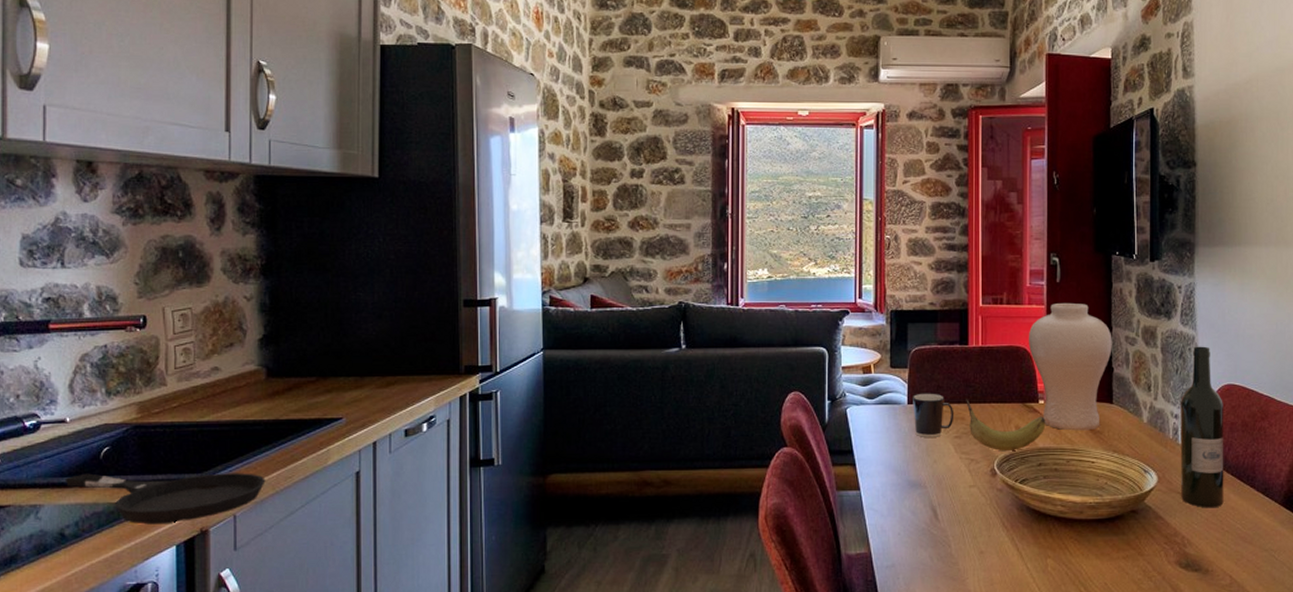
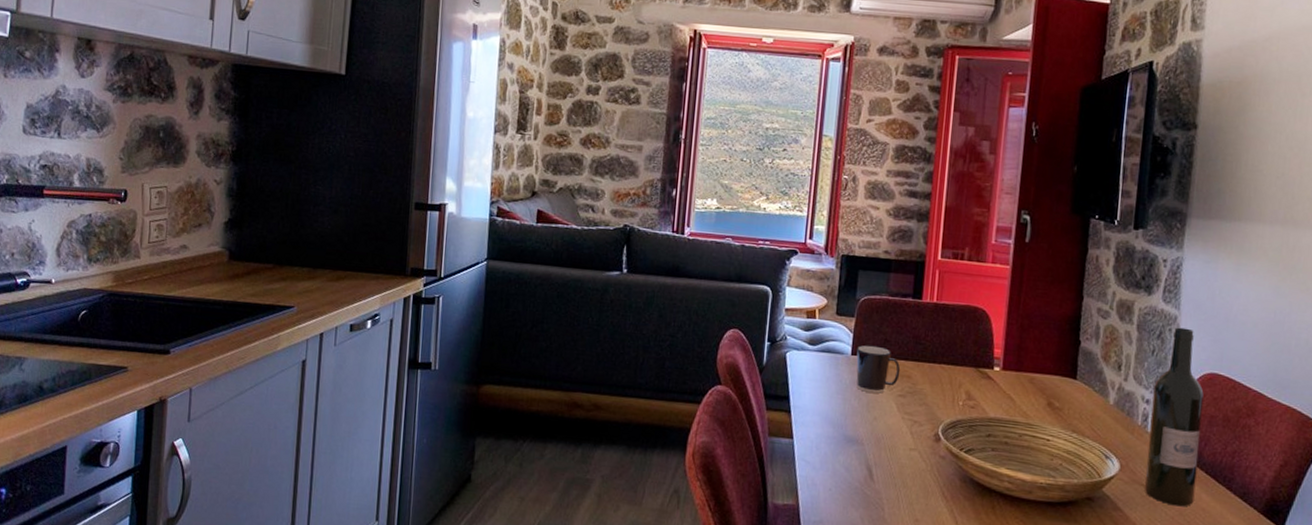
frying pan: present [64,473,266,525] -> none [46,332,221,389]
fruit: present [966,399,1046,452] -> none [914,356,1000,418]
vase: present [1028,302,1112,431] -> none [987,264,1083,406]

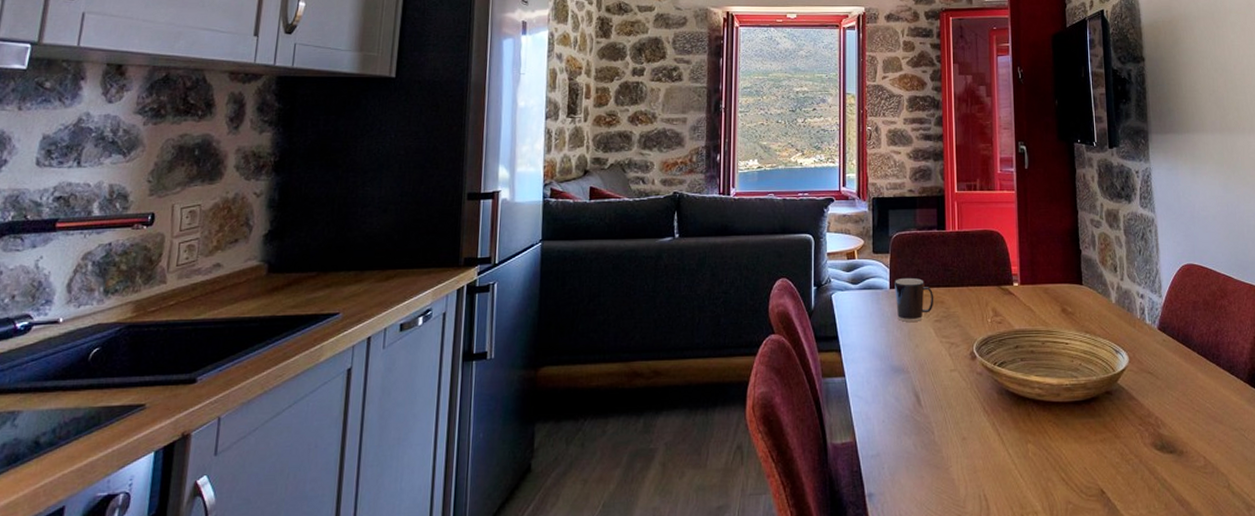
wine bottle: present [1144,327,1204,507] -> none [1145,227,1193,388]

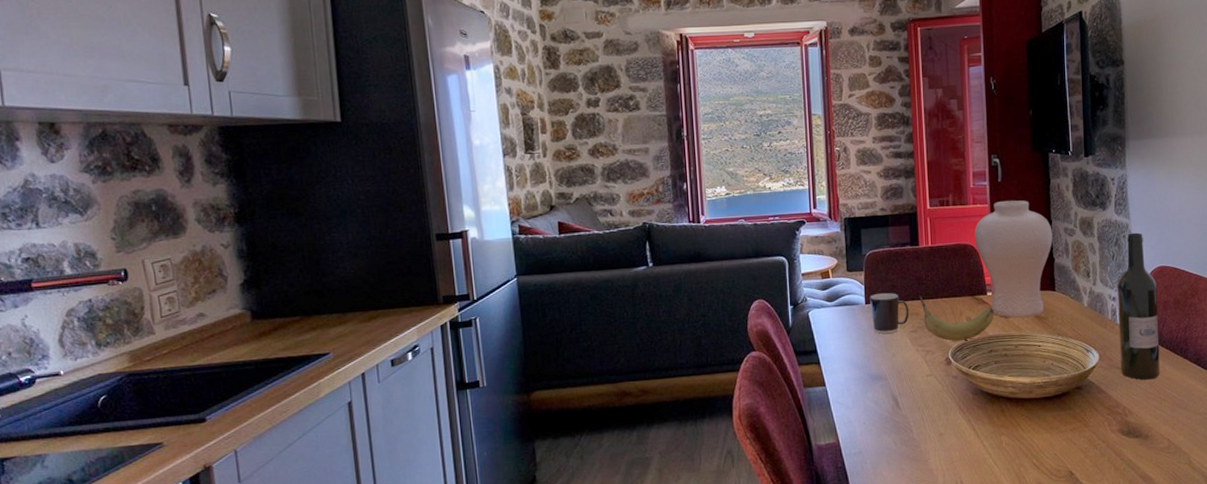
fruit: none [945,283,1021,335] -> present [919,296,995,342]
vase: none [1001,188,1079,313] -> present [974,200,1053,319]
wine bottle: none [1145,227,1193,388] -> present [1117,232,1160,380]

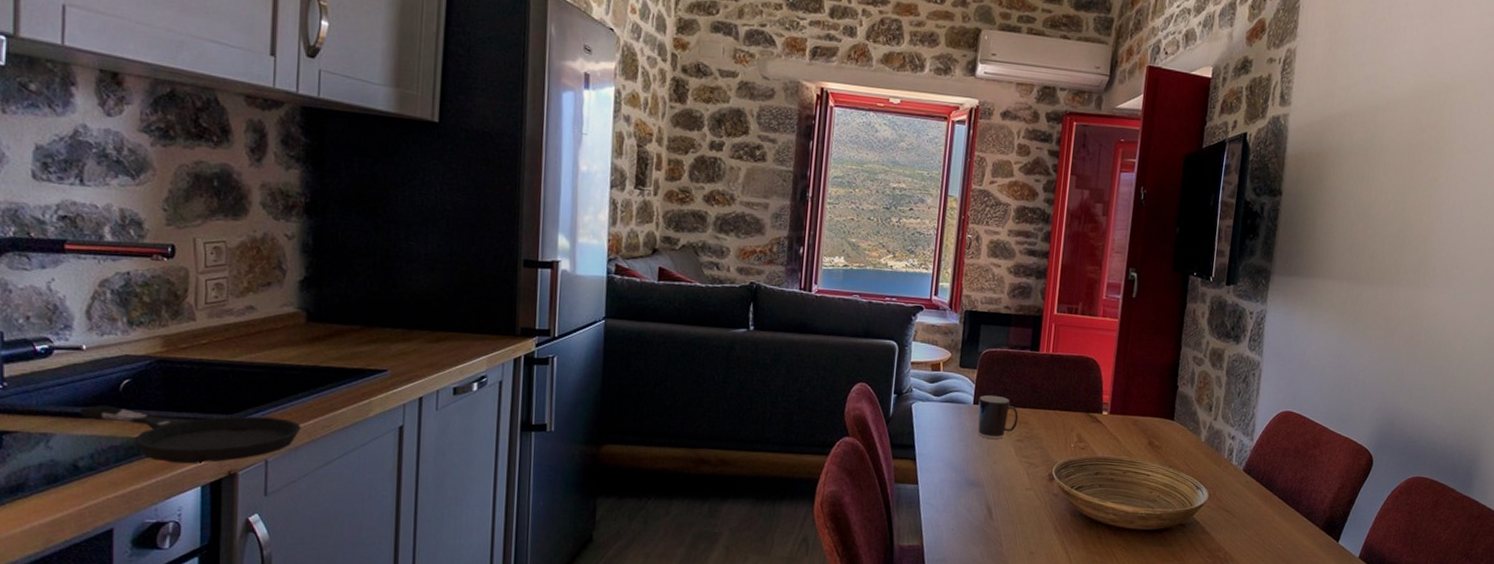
frying pan: none [66,410,262,465] -> present [79,404,301,463]
fruit: present [919,296,995,342] -> none [1031,404,1107,459]
vase: present [974,200,1053,319] -> none [1098,317,1181,445]
wine bottle: present [1117,232,1160,380] -> none [1228,372,1280,528]

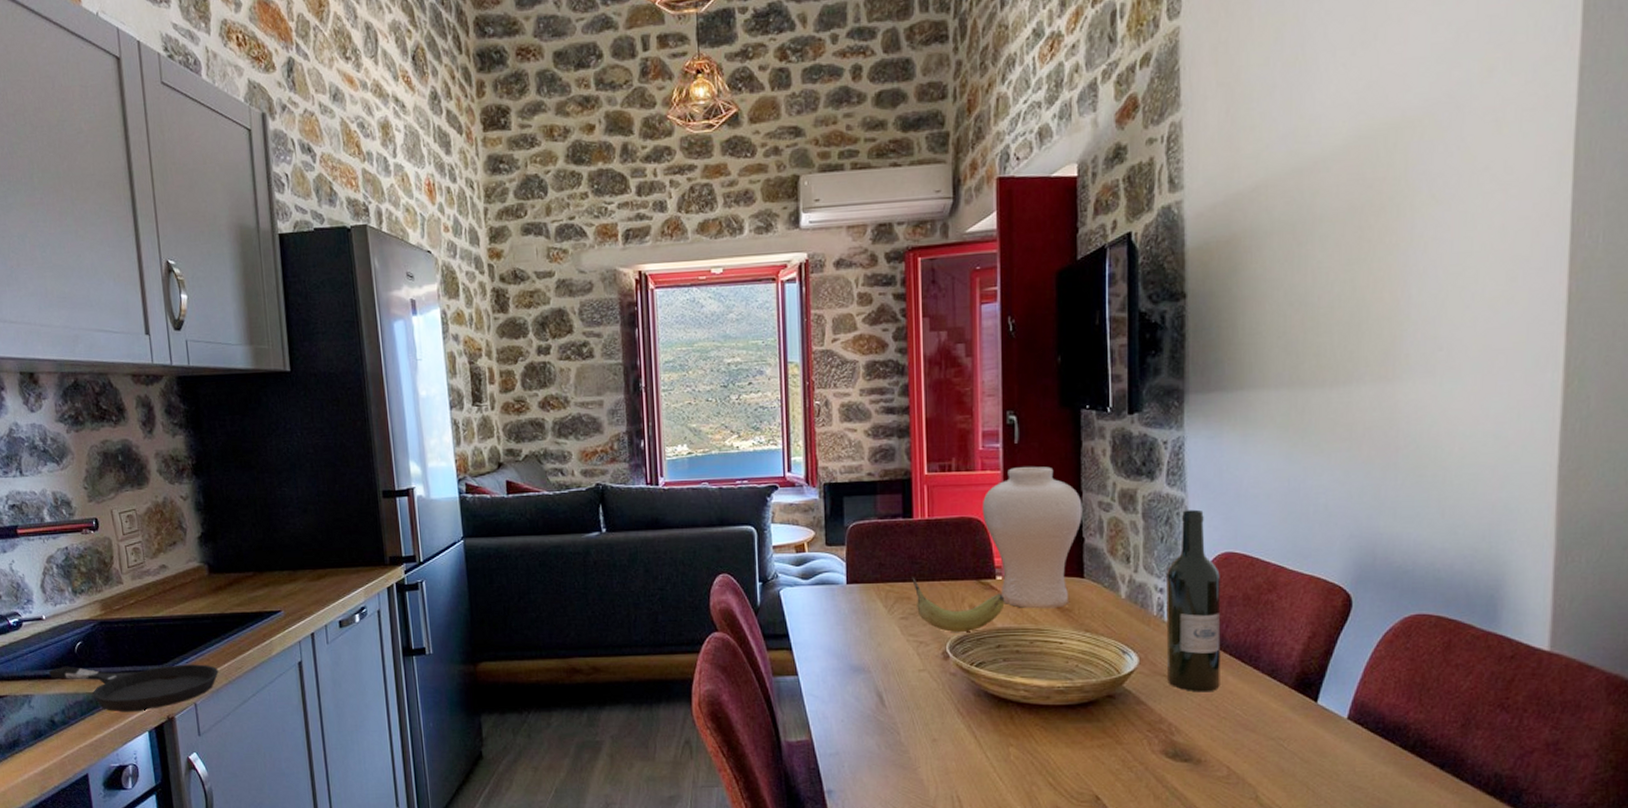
mug: present [977,394,1019,439] -> none [852,571,900,619]
fruit: none [1031,404,1107,459] -> present [912,577,1005,633]
vase: none [1098,317,1181,445] -> present [982,466,1082,609]
wine bottle: none [1228,372,1280,528] -> present [1166,509,1221,692]

